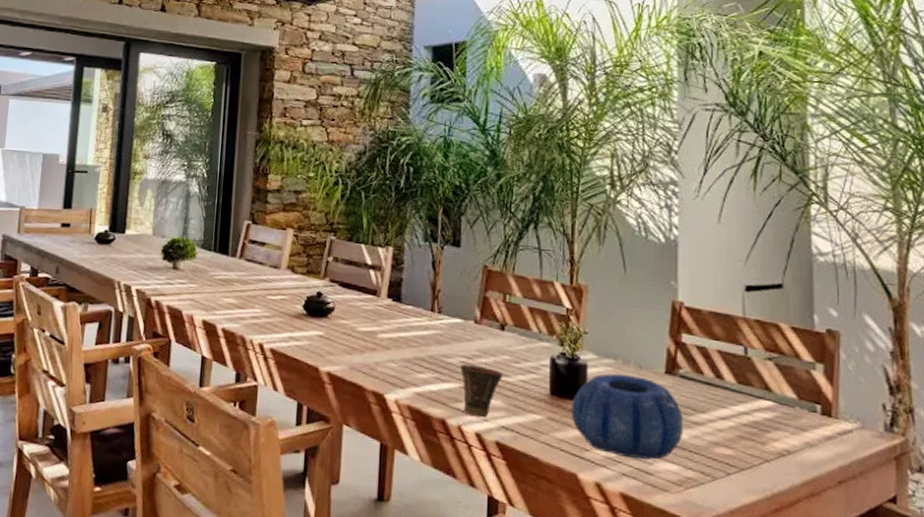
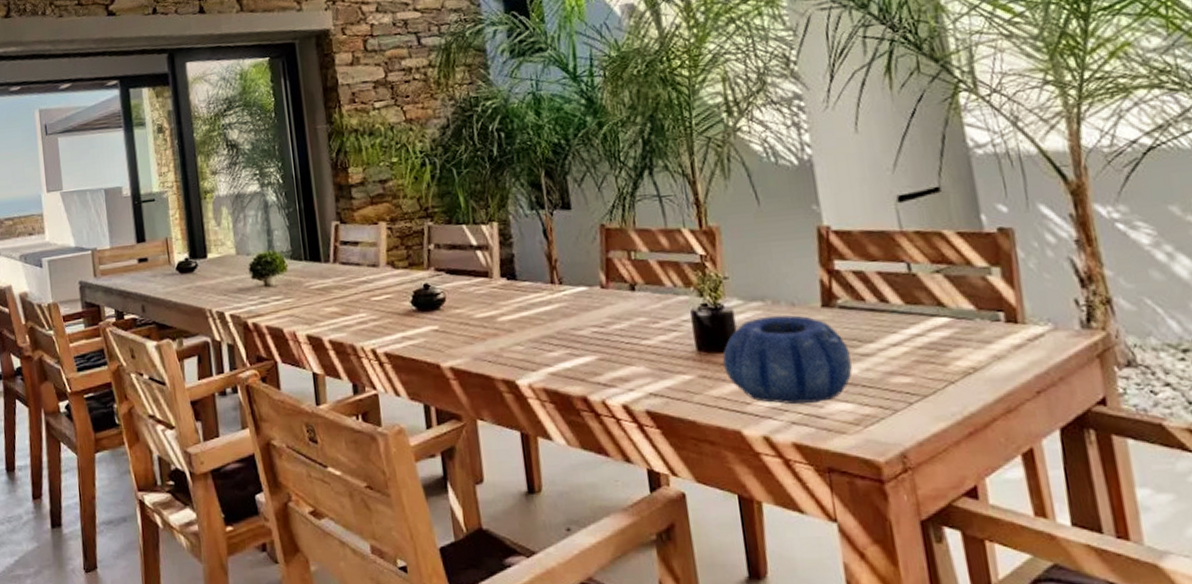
cup: present [460,364,503,418] -> none [593,333,642,388]

